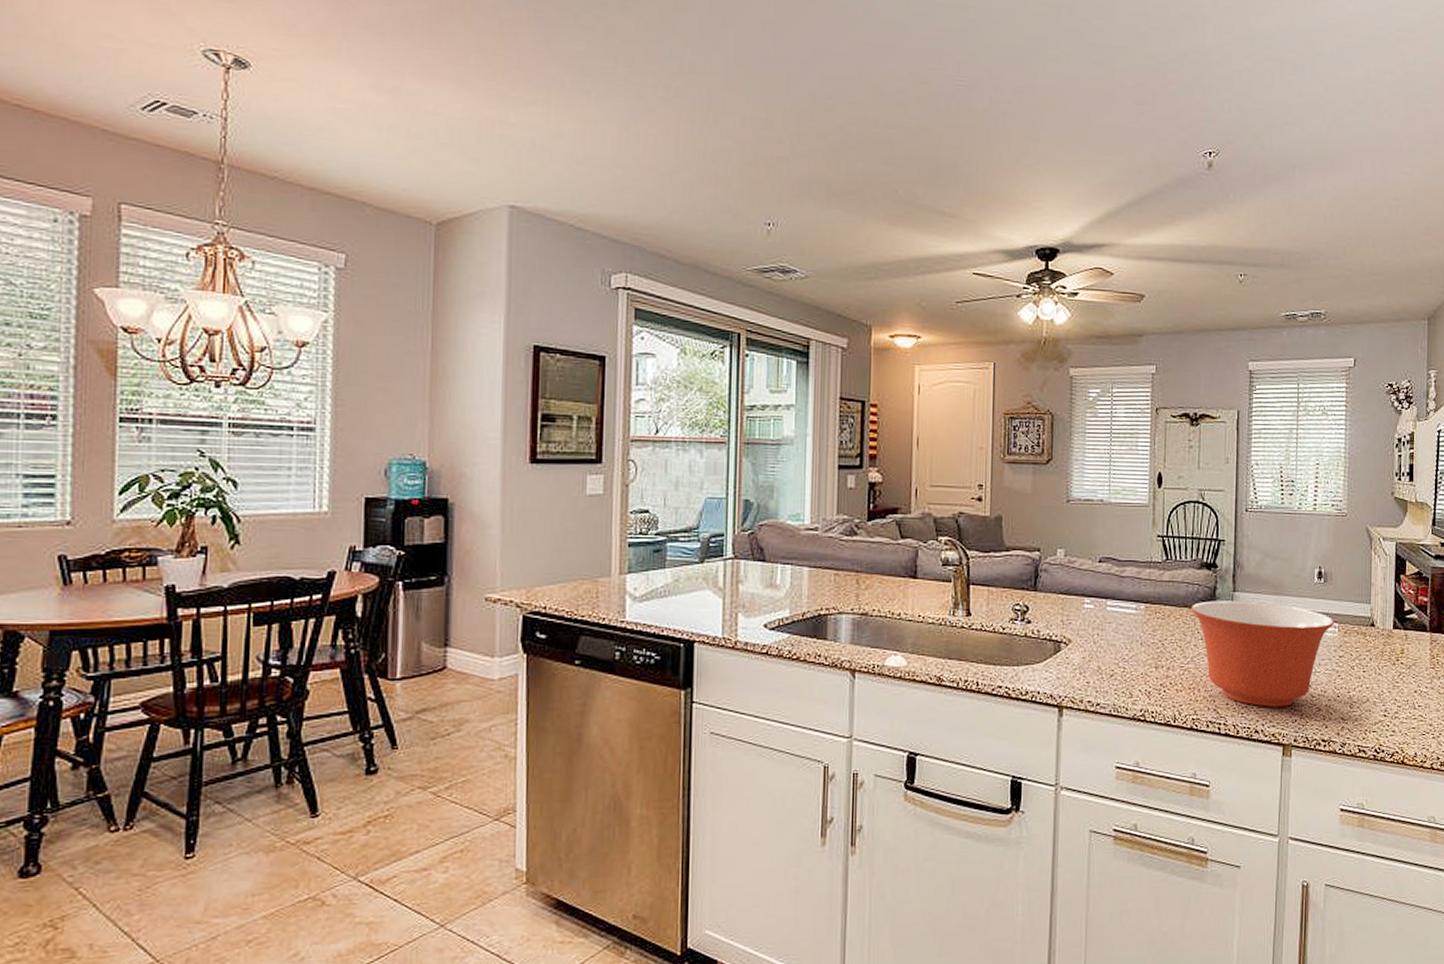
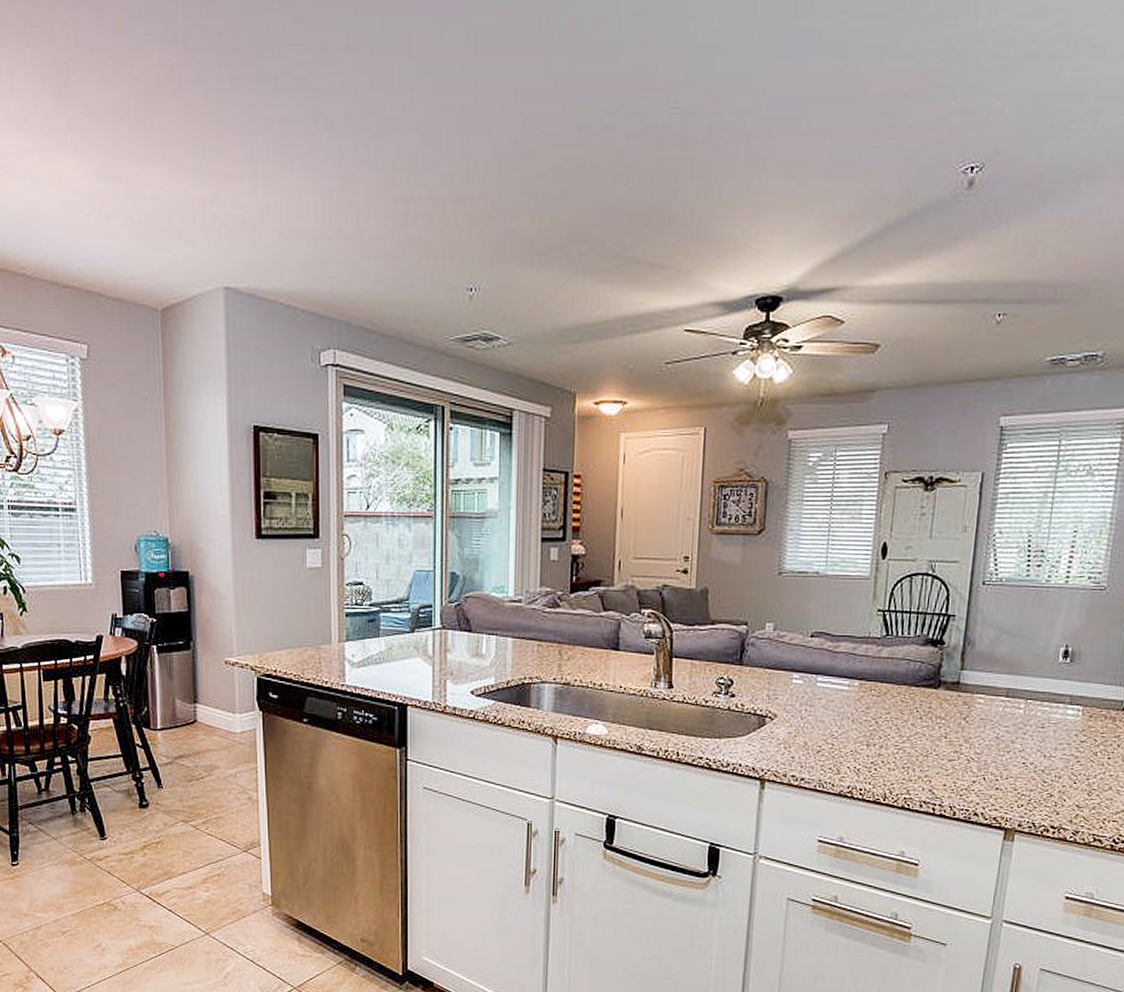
mixing bowl: present [1190,601,1334,707] -> none [910,679,1078,791]

